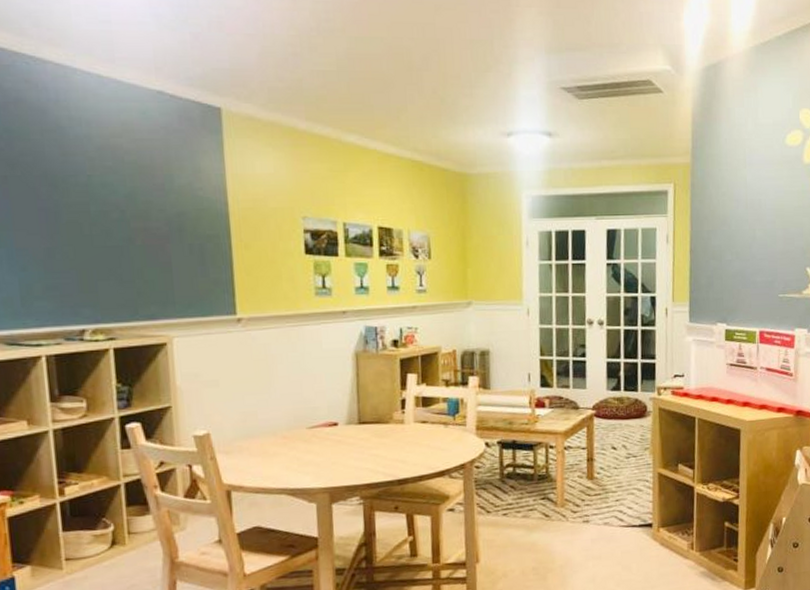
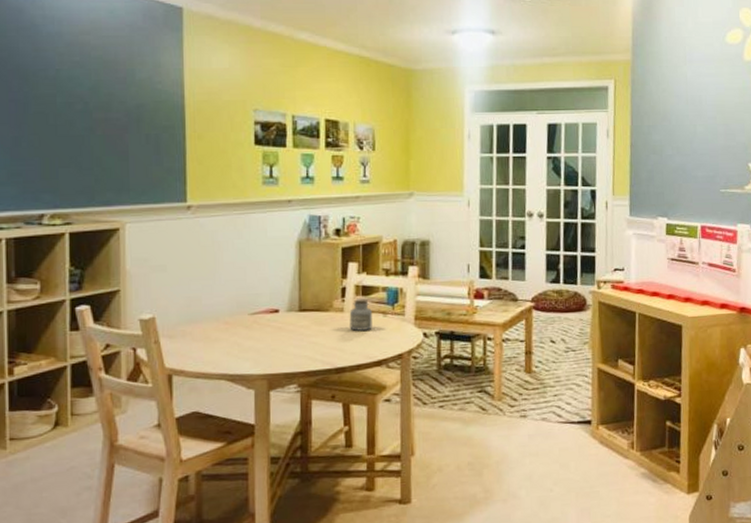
jar: none [410,410,434,442] -> present [349,298,372,331]

